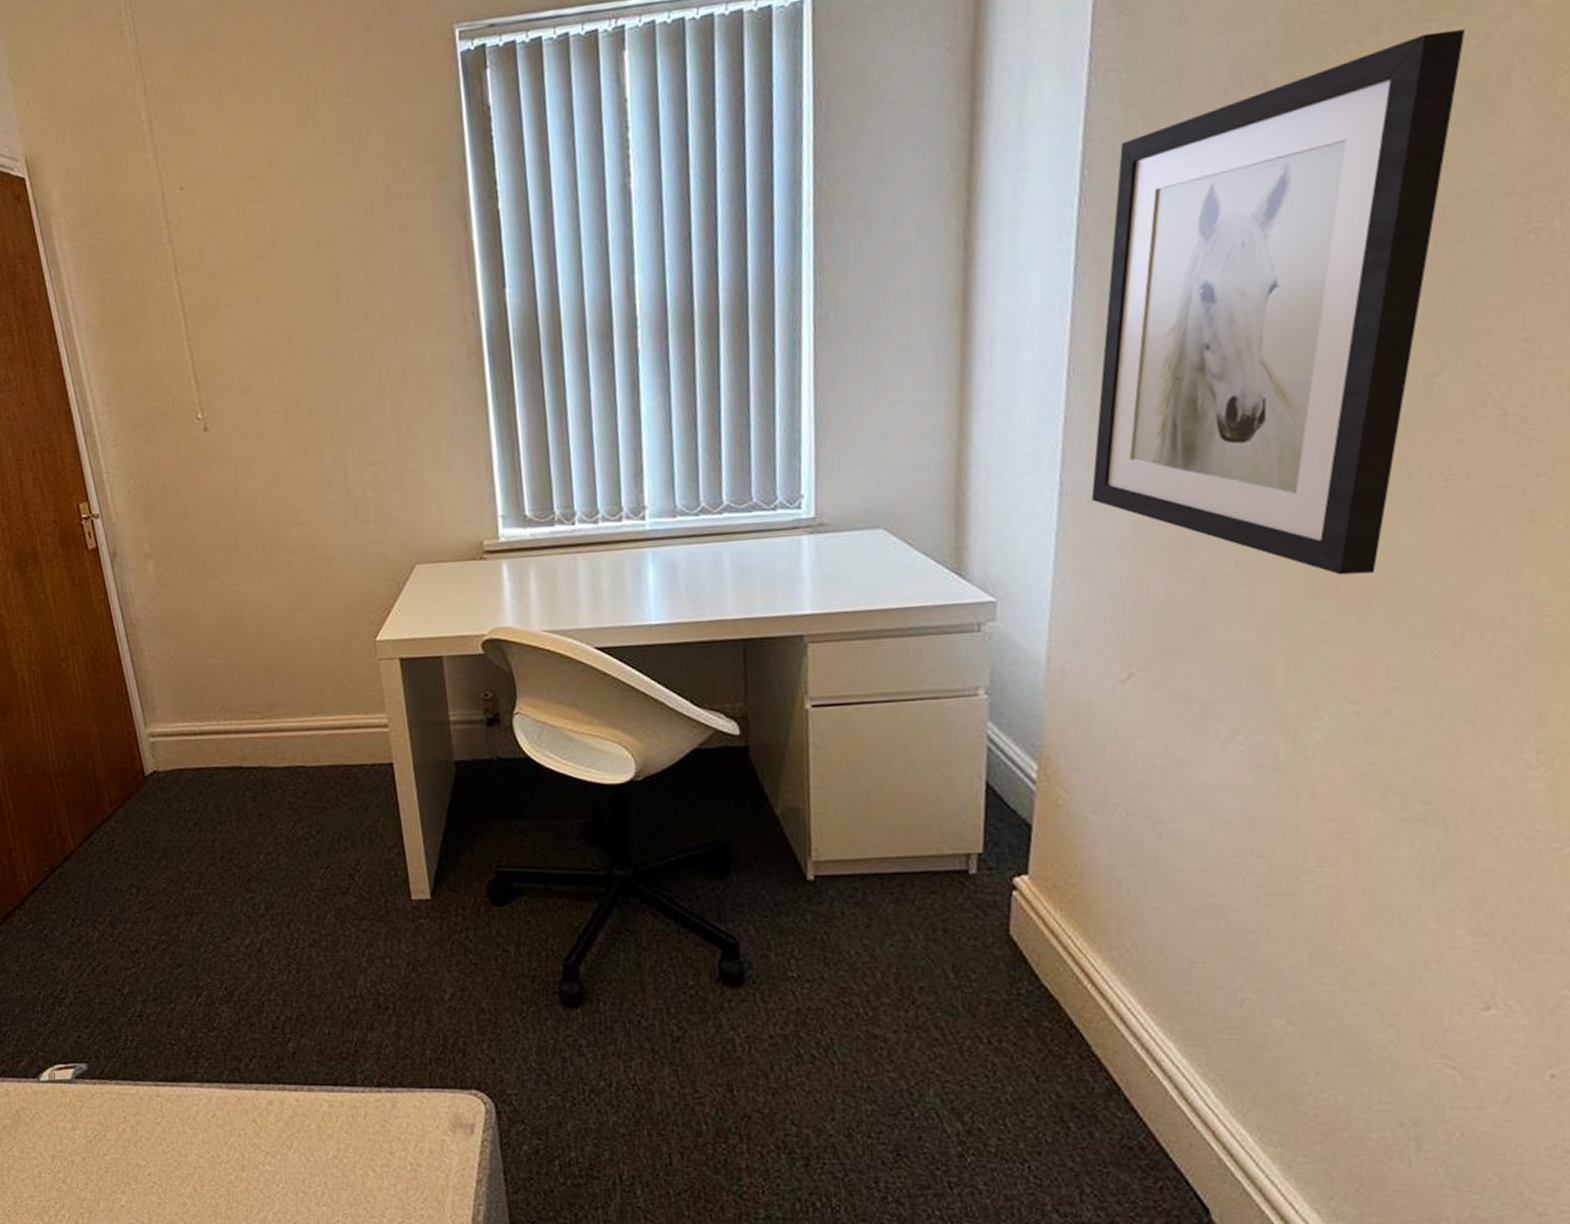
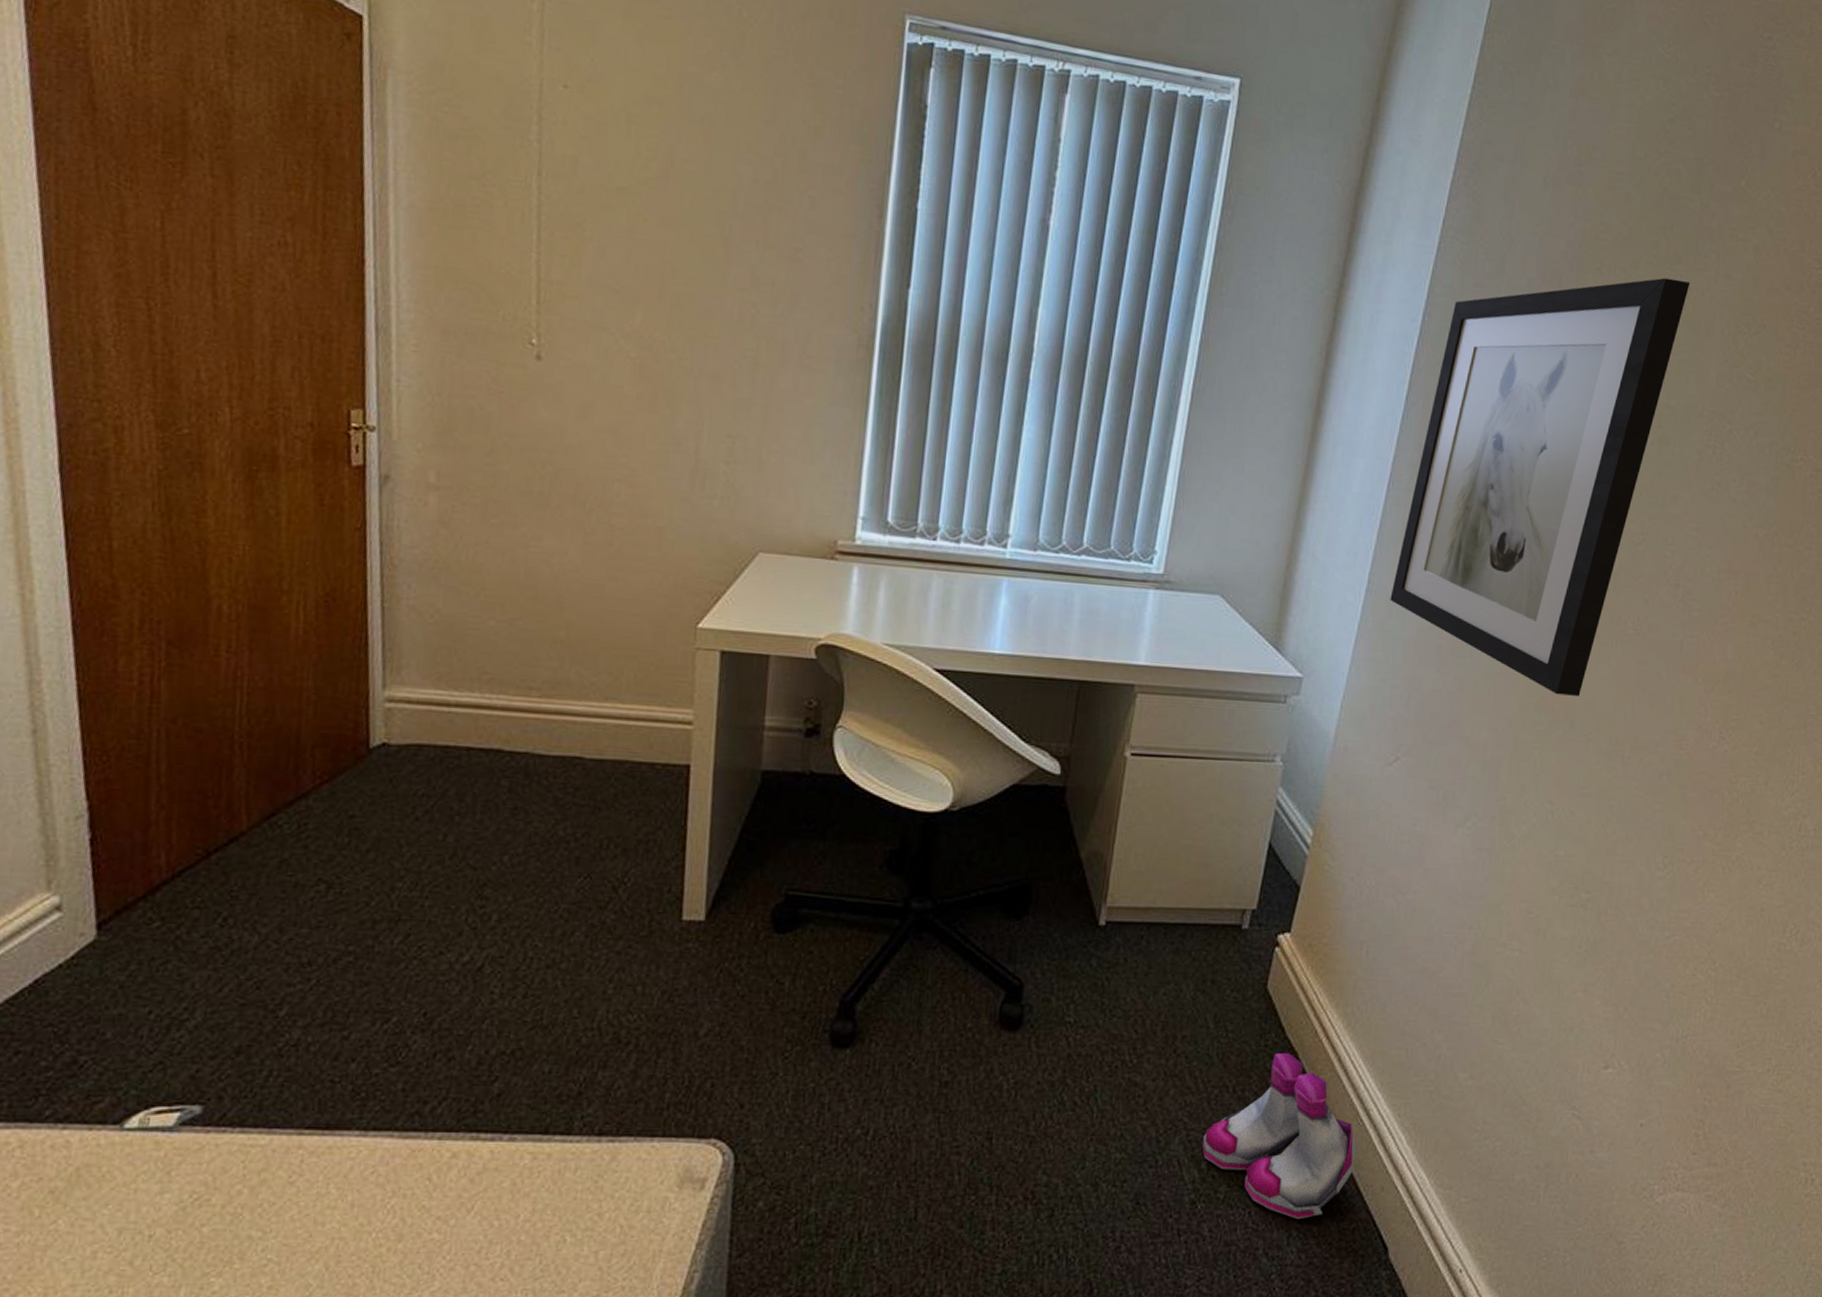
boots: none [960,1002,1153,1176] -> present [1202,1053,1359,1220]

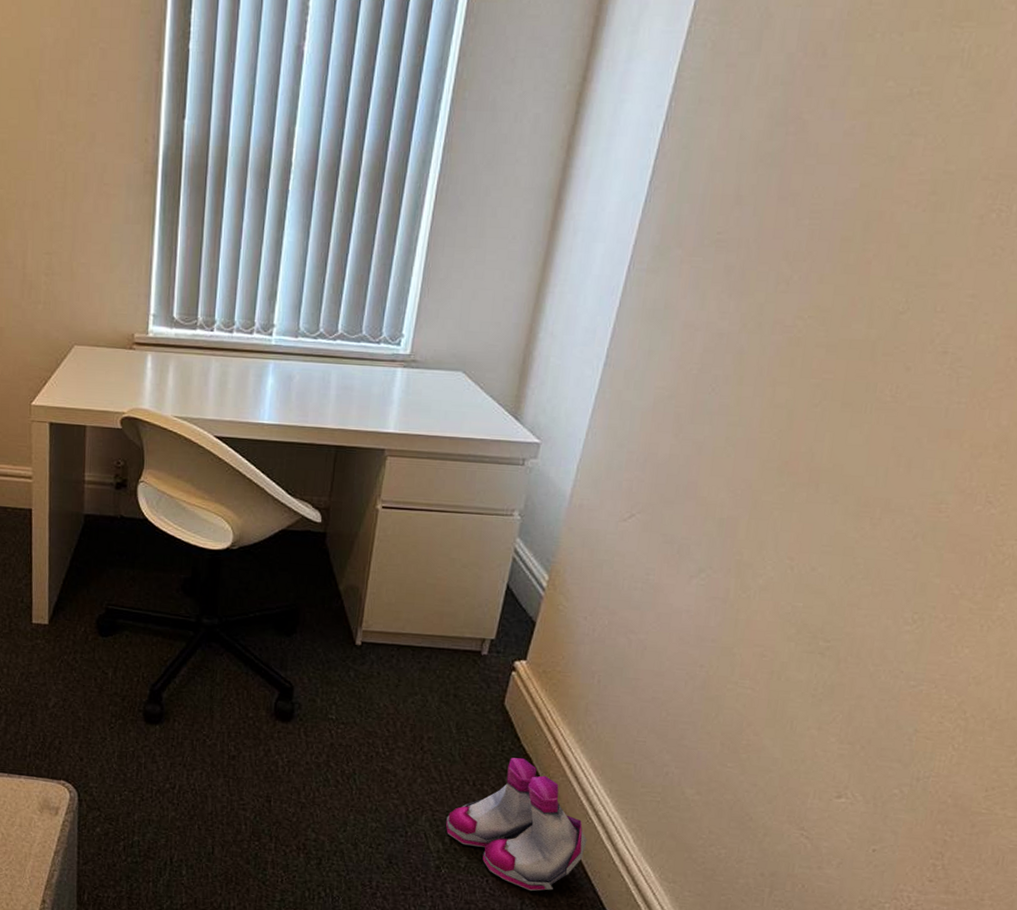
wall art: present [1390,277,1691,696] -> none [628,37,982,461]

